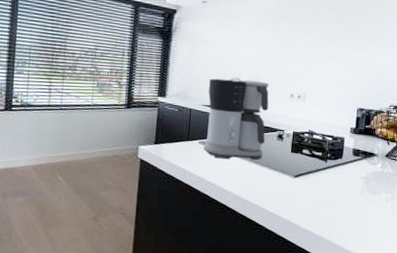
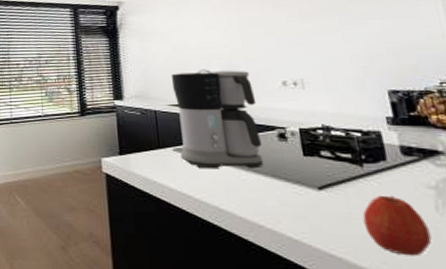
apple: none [316,182,354,223] -> present [362,195,432,256]

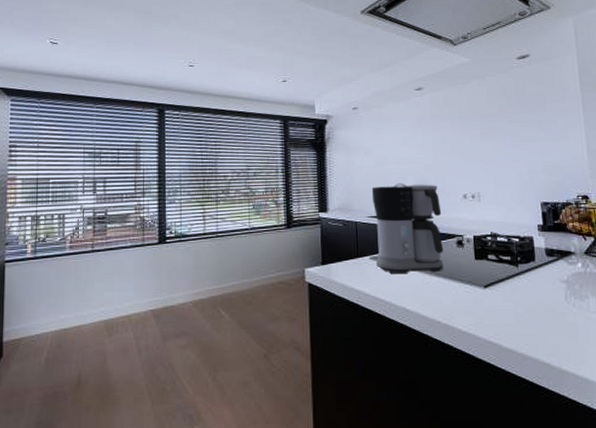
apple: present [362,195,432,256] -> none [514,289,561,337]

